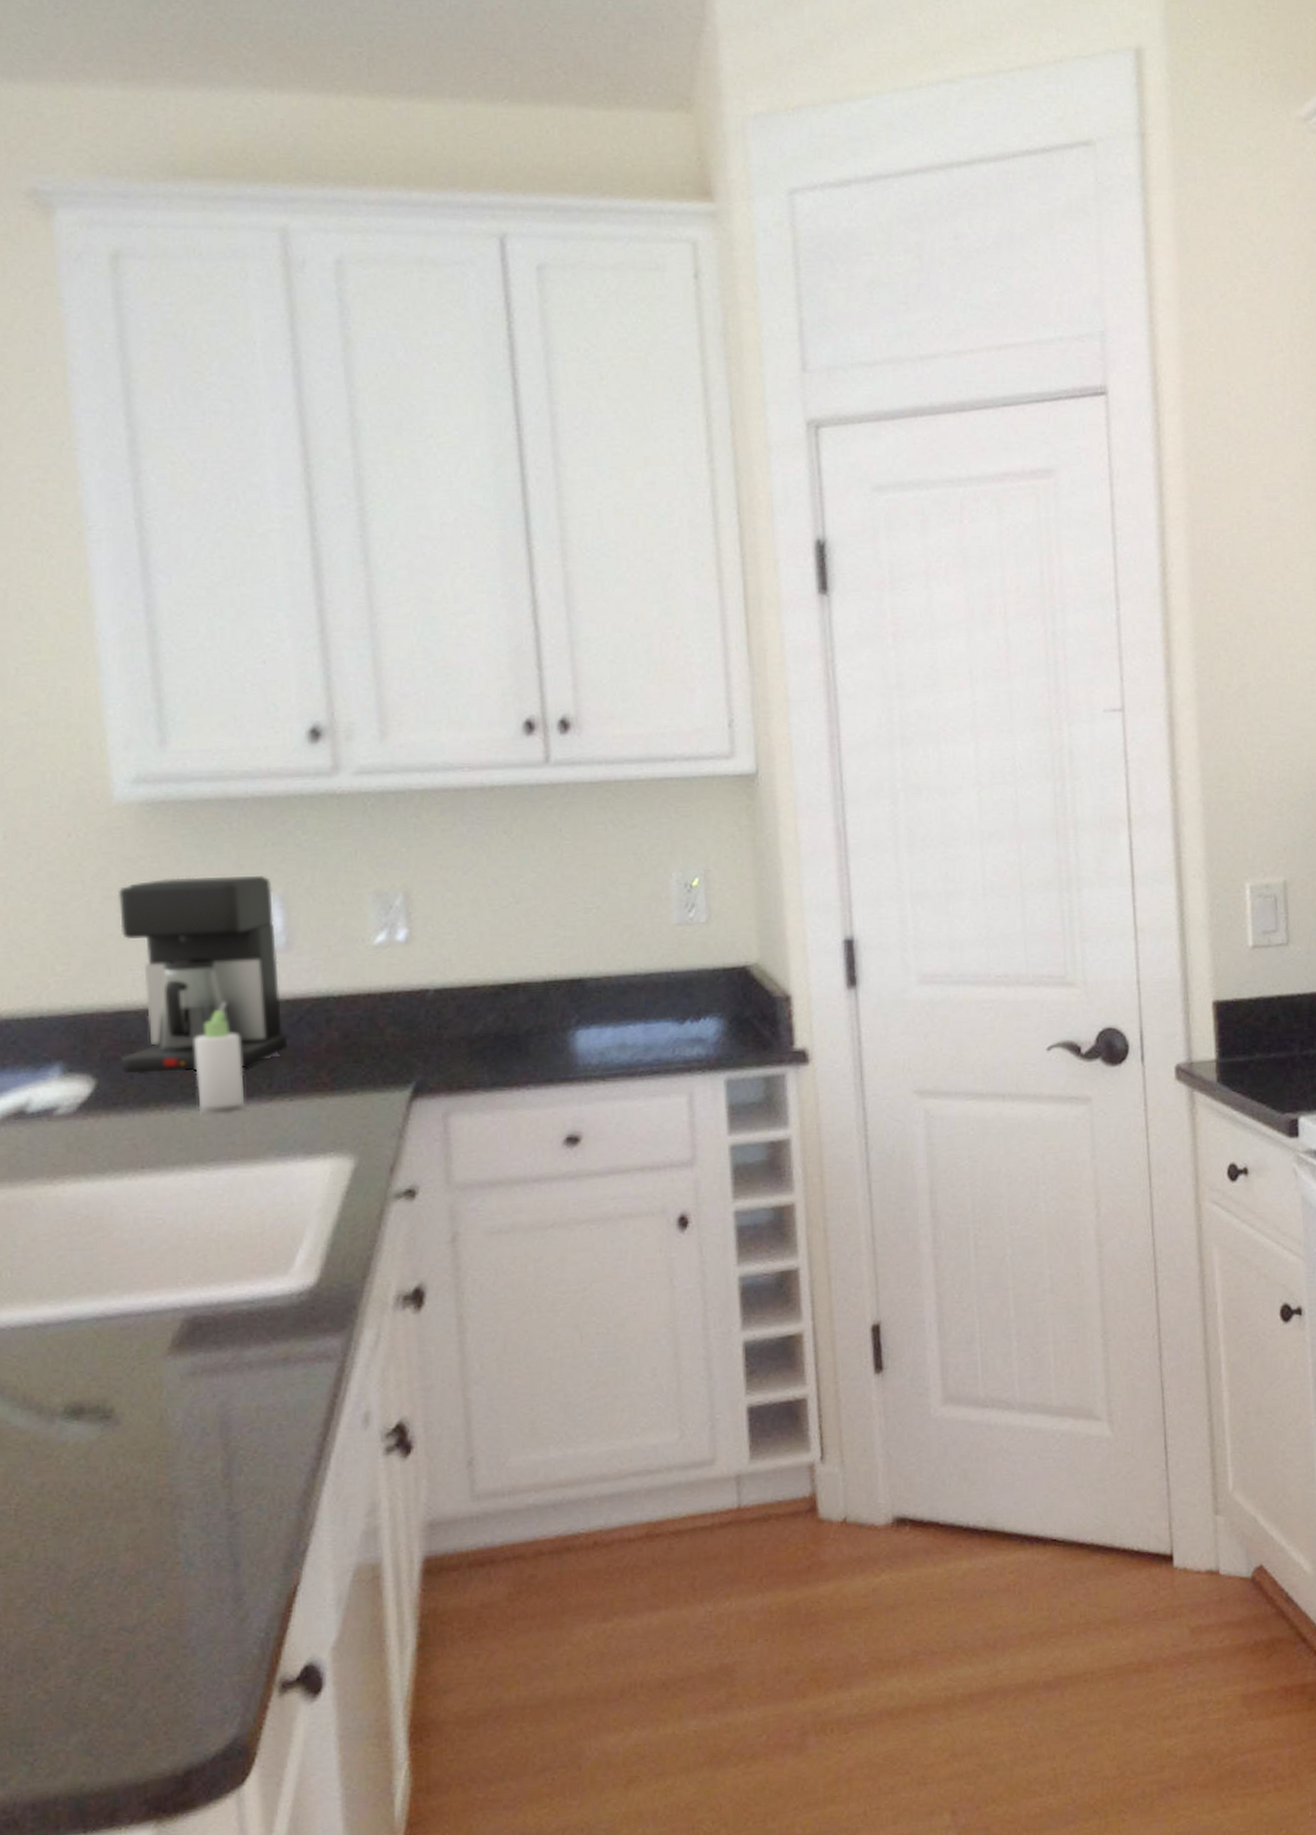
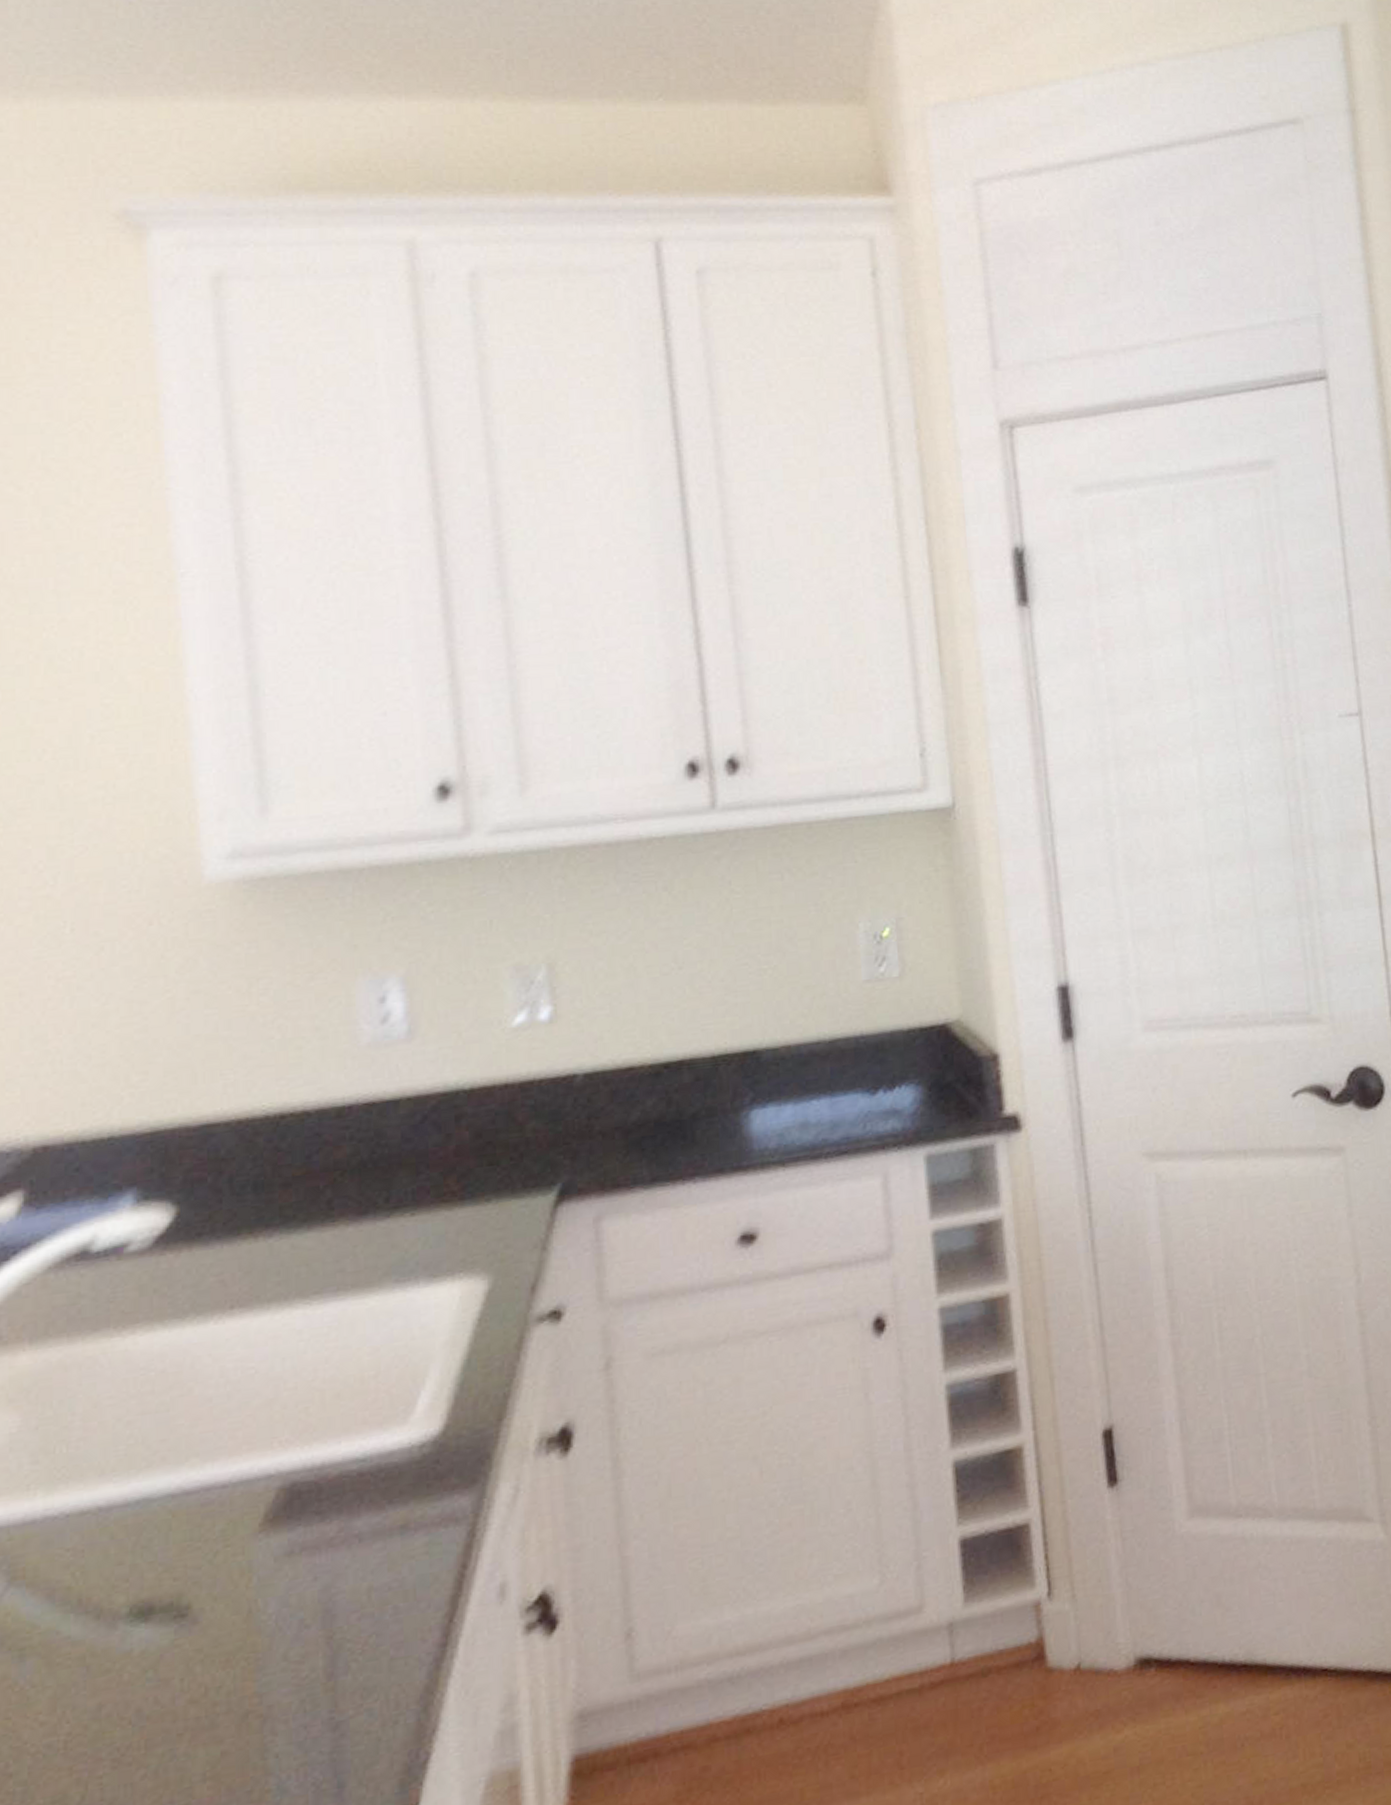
coffee maker: present [117,876,288,1074] -> none [207,956,410,1197]
bottle: present [194,1001,246,1115] -> none [296,1103,358,1240]

